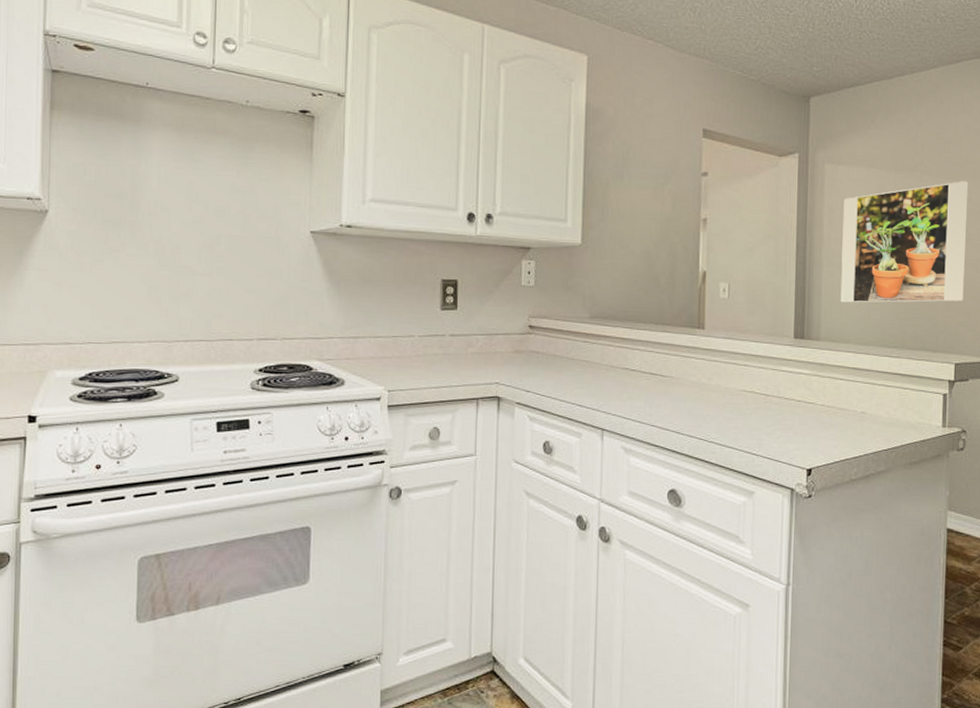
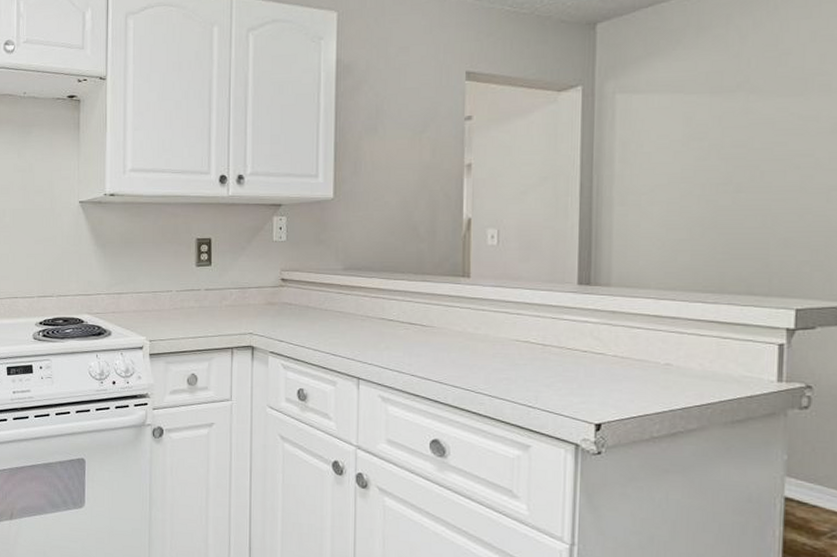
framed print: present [840,181,969,303] -> none [637,97,816,244]

